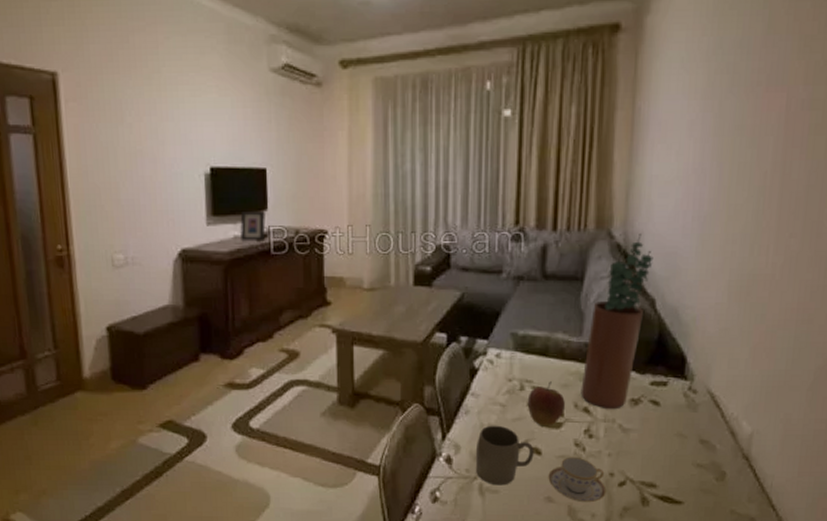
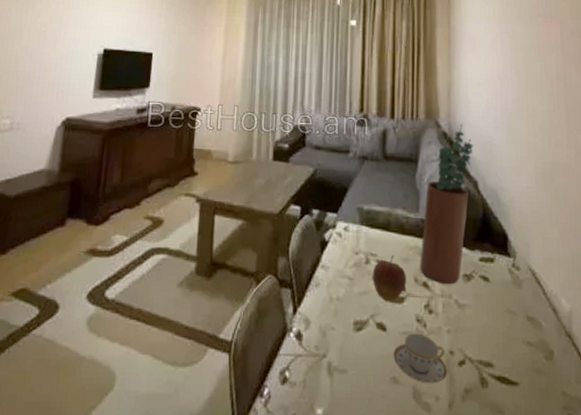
picture frame: present [240,210,266,242] -> none [122,87,147,115]
mug: present [475,425,534,486] -> none [324,298,379,365]

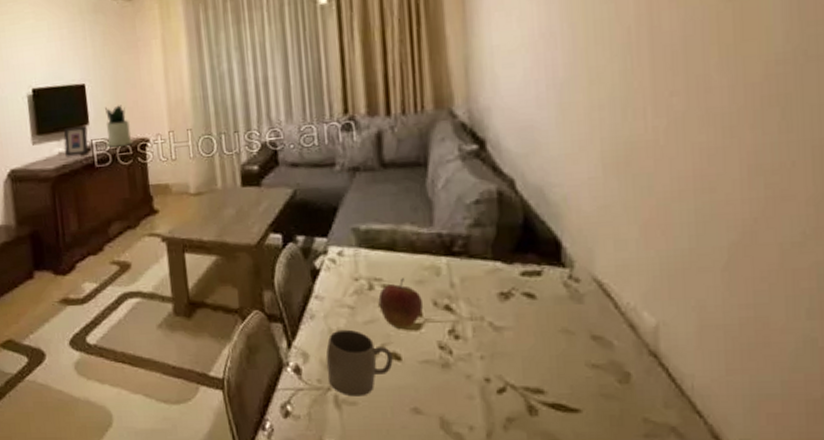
picture frame: none [122,87,147,115] -> present [63,126,88,158]
planter: none [162,75,187,111] -> present [105,105,134,147]
mug: none [324,298,379,365] -> present [325,329,393,397]
teacup: present [393,333,448,384] -> none [412,361,484,414]
vase: present [420,125,473,283] -> none [438,110,506,305]

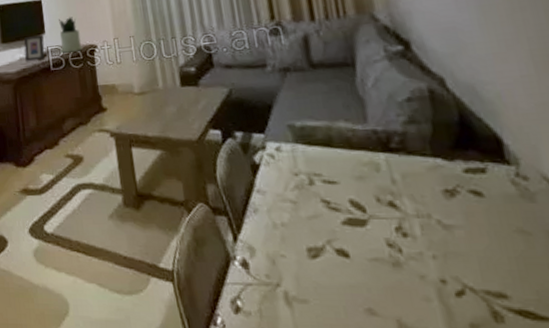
mug: present [325,329,393,397] -> none [272,224,342,294]
fruit: present [378,278,424,329] -> none [319,174,366,225]

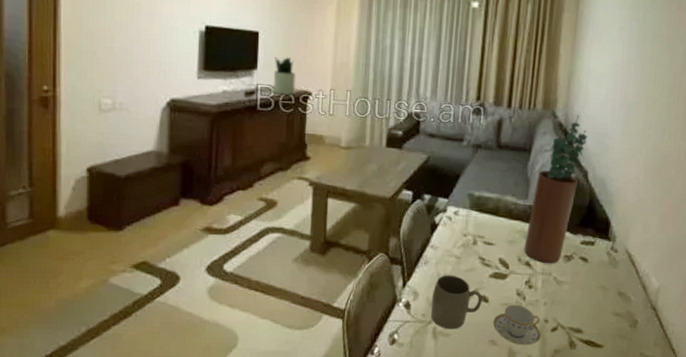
picture frame: present [24,35,45,62] -> none [229,68,255,98]
mug: none [272,224,342,294] -> present [430,274,482,329]
teacup: none [363,259,443,317] -> present [493,304,542,346]
vase: none [372,13,440,202] -> present [524,116,588,263]

